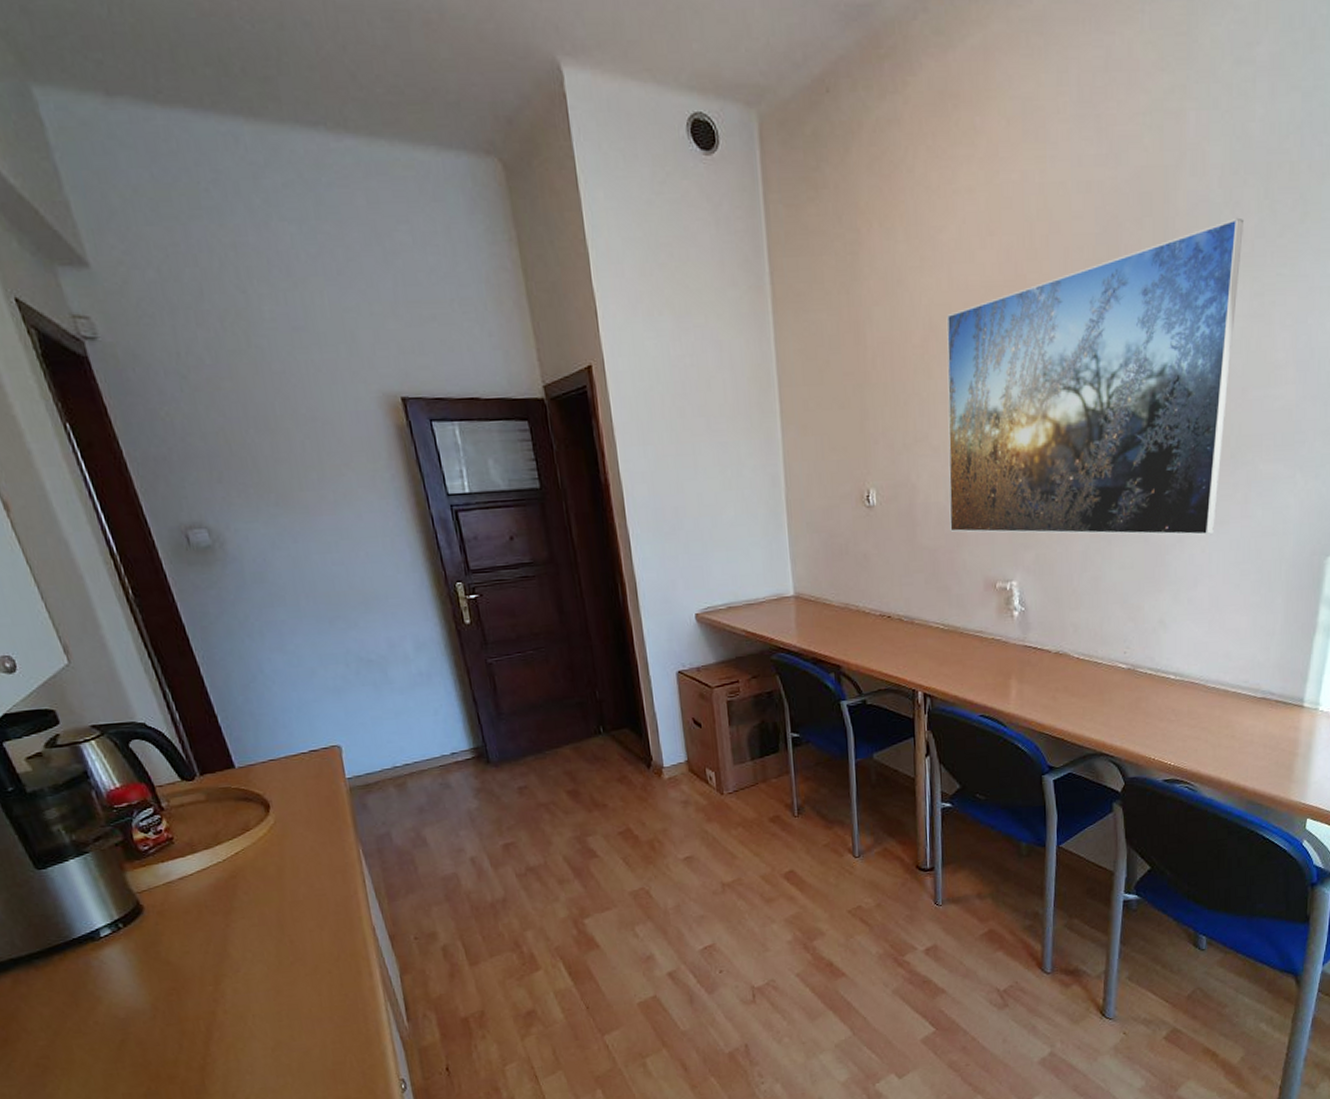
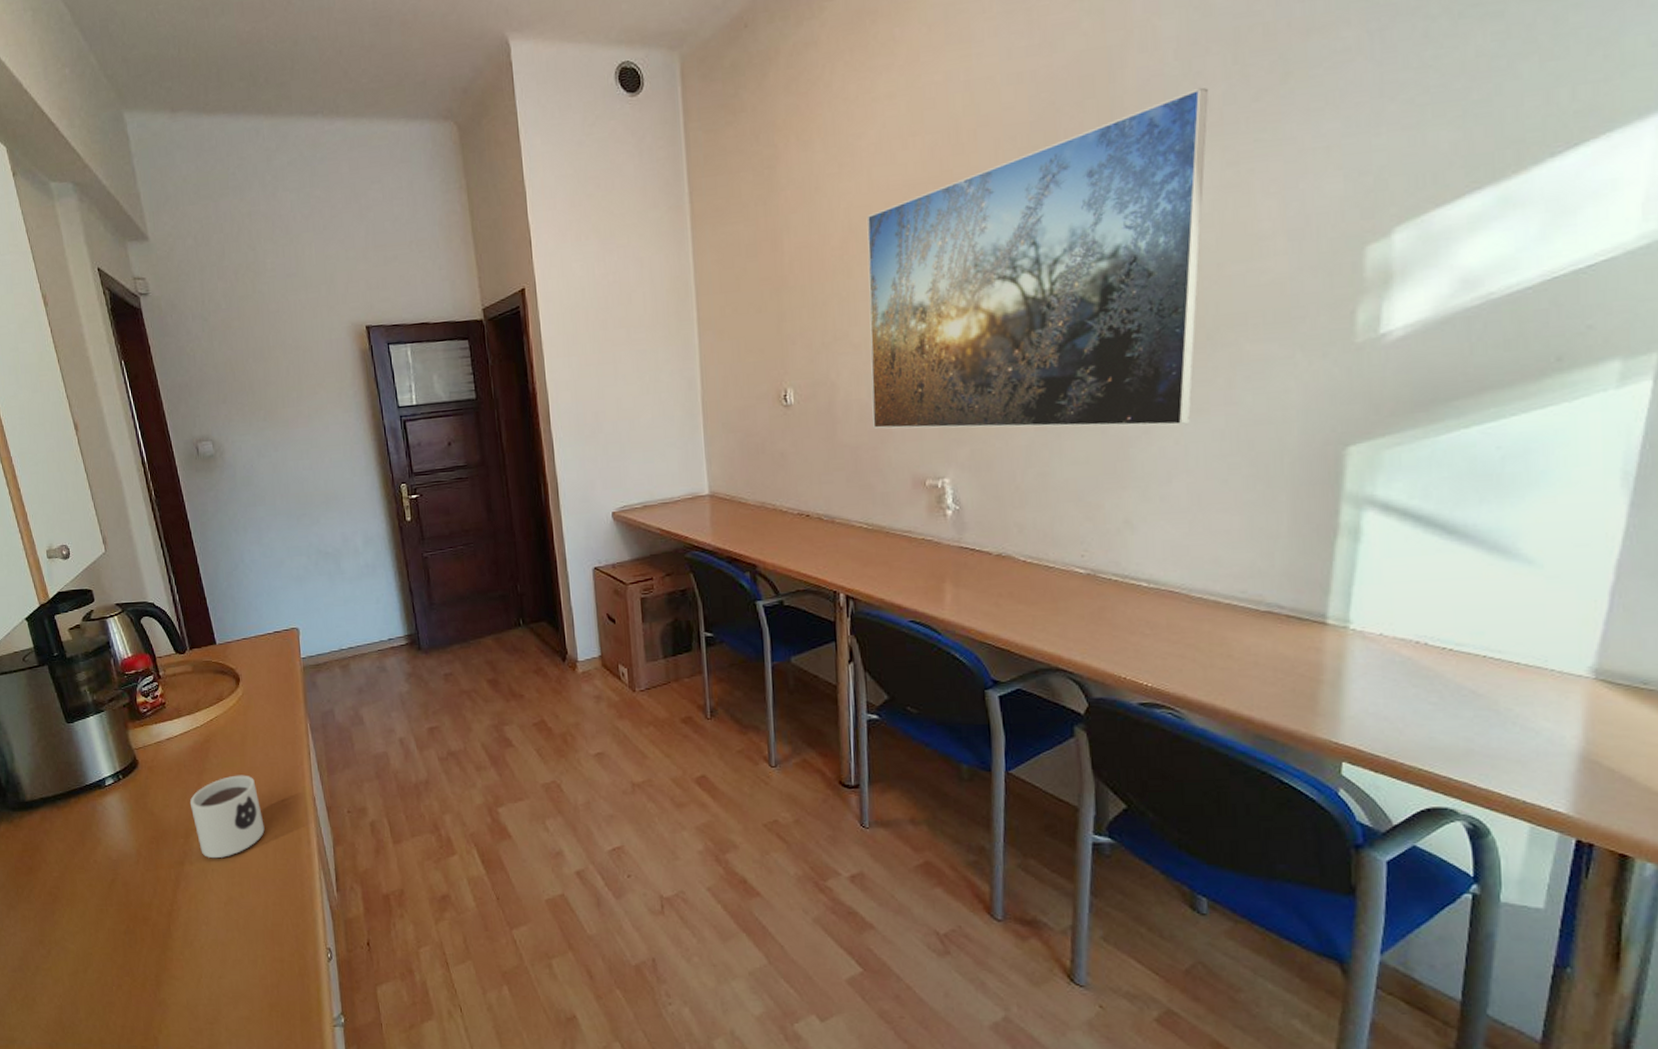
mug: none [216,910,316,1004] -> present [189,775,265,859]

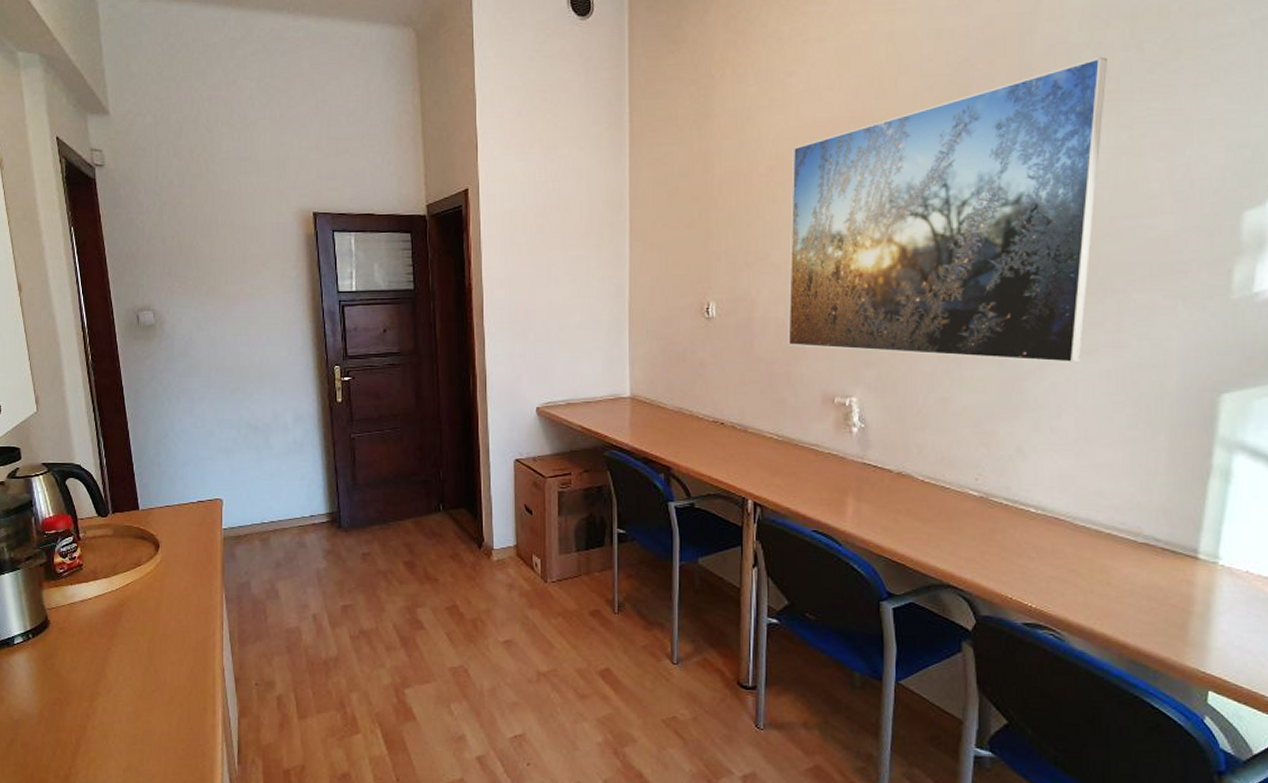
mug: present [189,775,265,859] -> none [97,641,171,724]

